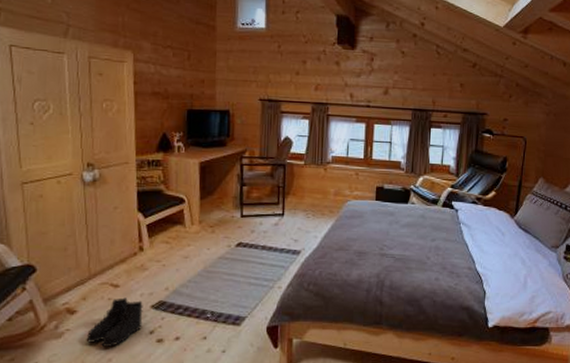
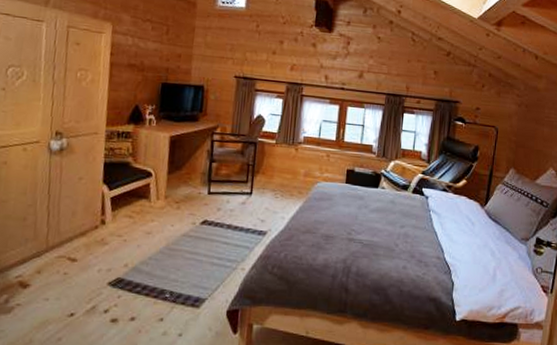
boots: present [86,297,143,347] -> none [36,272,100,325]

